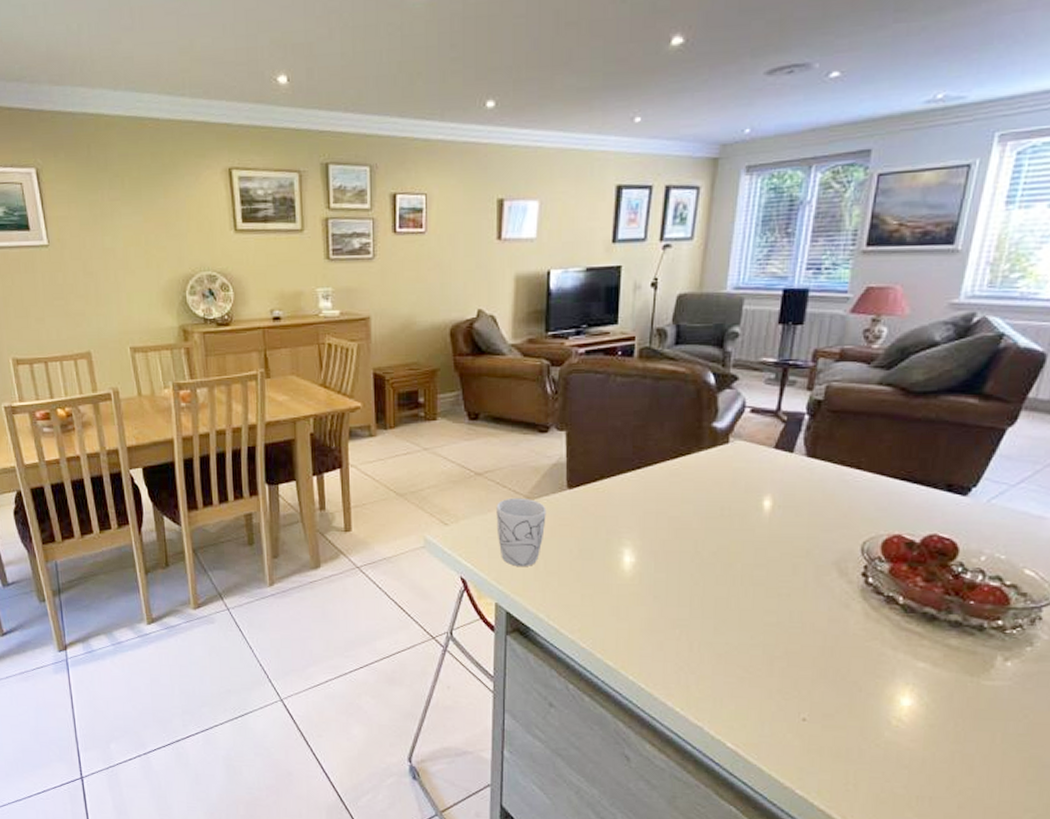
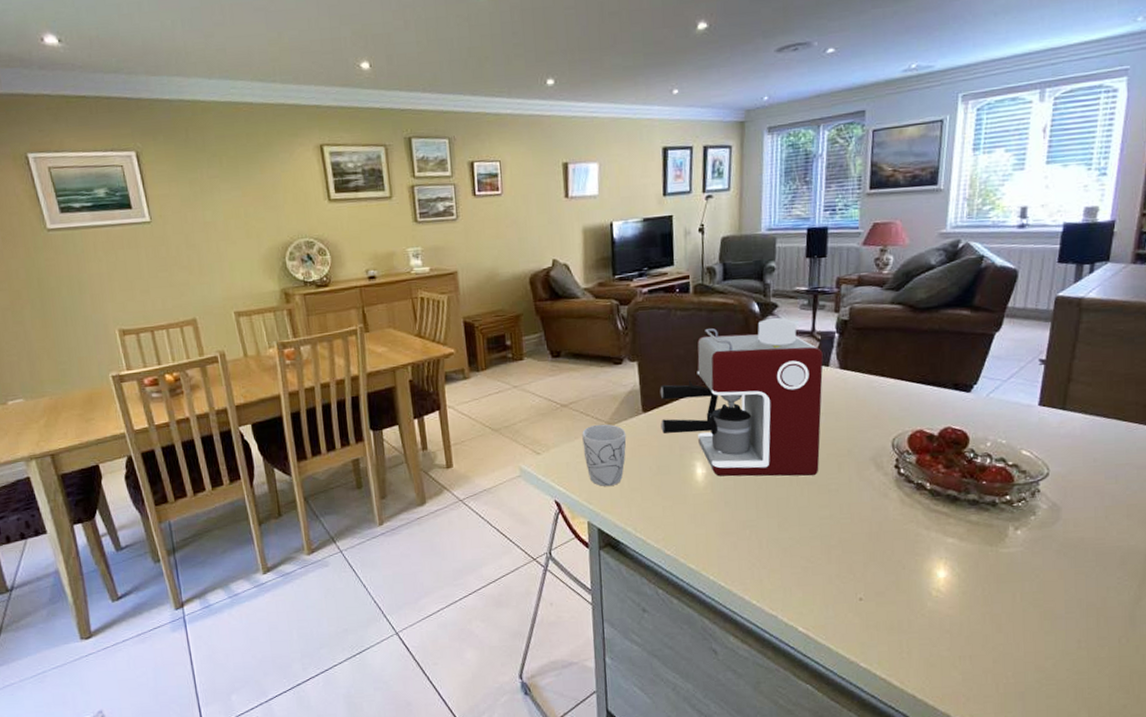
coffee maker: none [587,391,788,577] -> present [660,317,823,477]

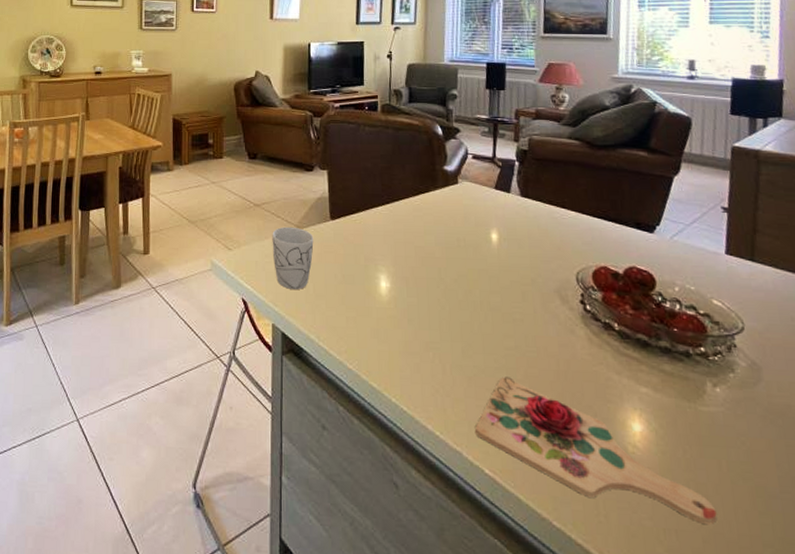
coffee maker: present [660,317,823,477] -> none [347,141,505,303]
cutting board: none [790,544,1008,649] -> present [475,377,717,525]

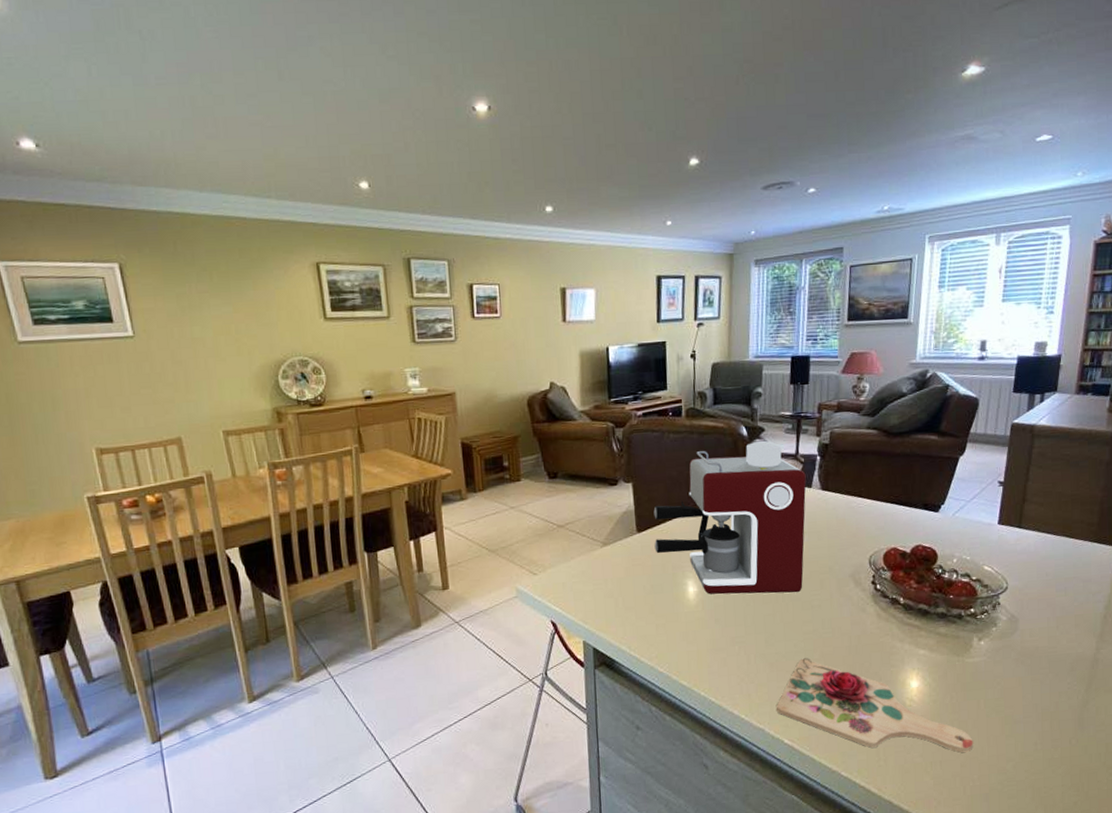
mug: present [272,226,314,290] -> none [578,544,621,606]
coffee maker: none [347,141,505,303] -> present [653,440,806,595]

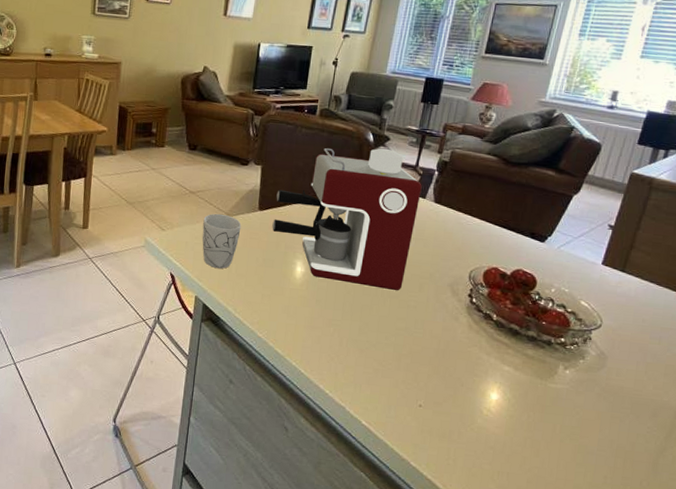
mug: none [578,544,621,606] -> present [202,213,242,269]
cutting board: present [777,658,973,753] -> none [359,351,543,471]

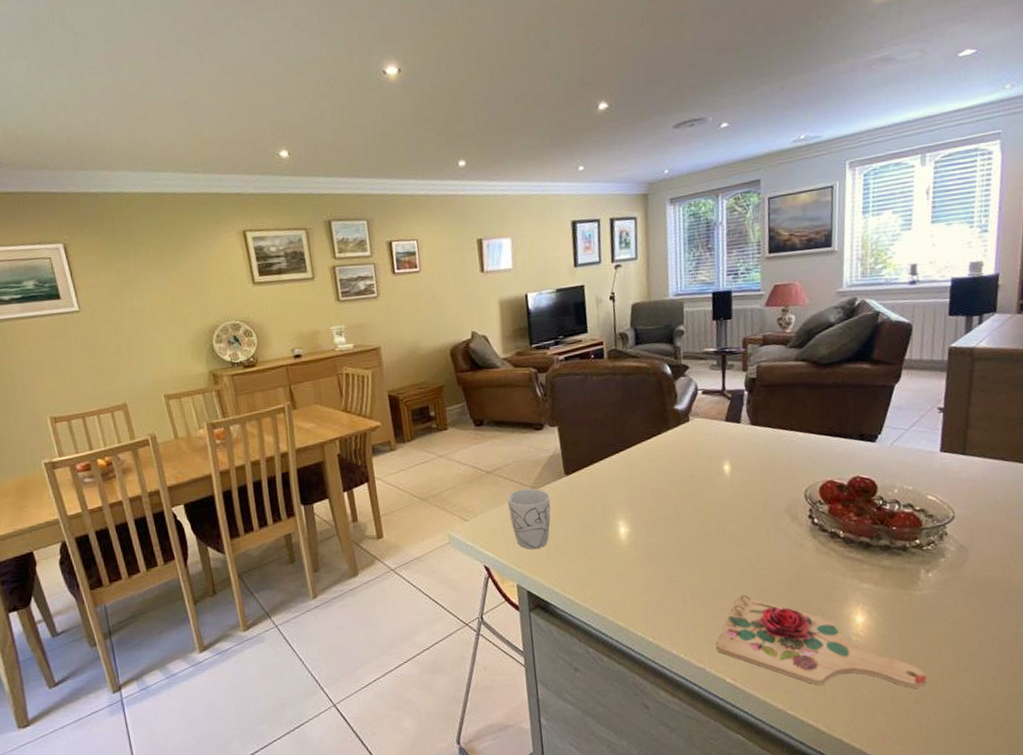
coffee maker: present [272,148,422,291] -> none [580,378,737,535]
cutting board: none [359,351,543,471] -> present [716,595,927,689]

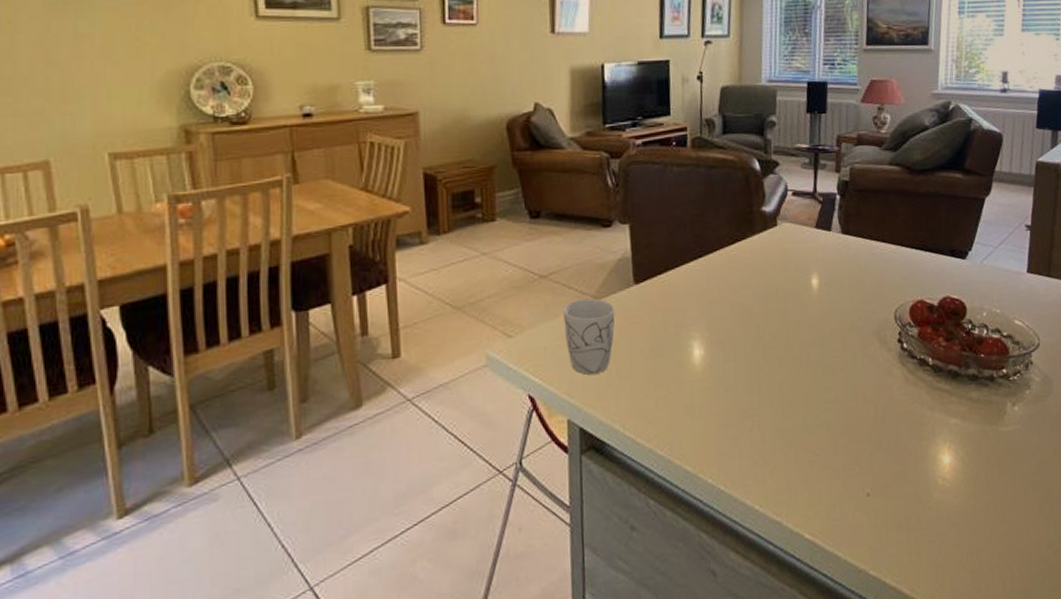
cutting board: present [716,595,927,689] -> none [795,432,1011,540]

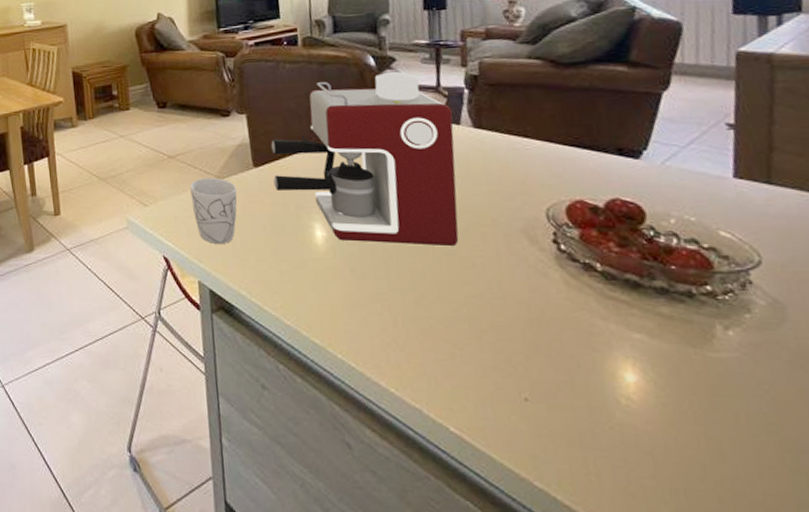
coffee maker: none [654,176,826,359] -> present [271,71,459,247]

